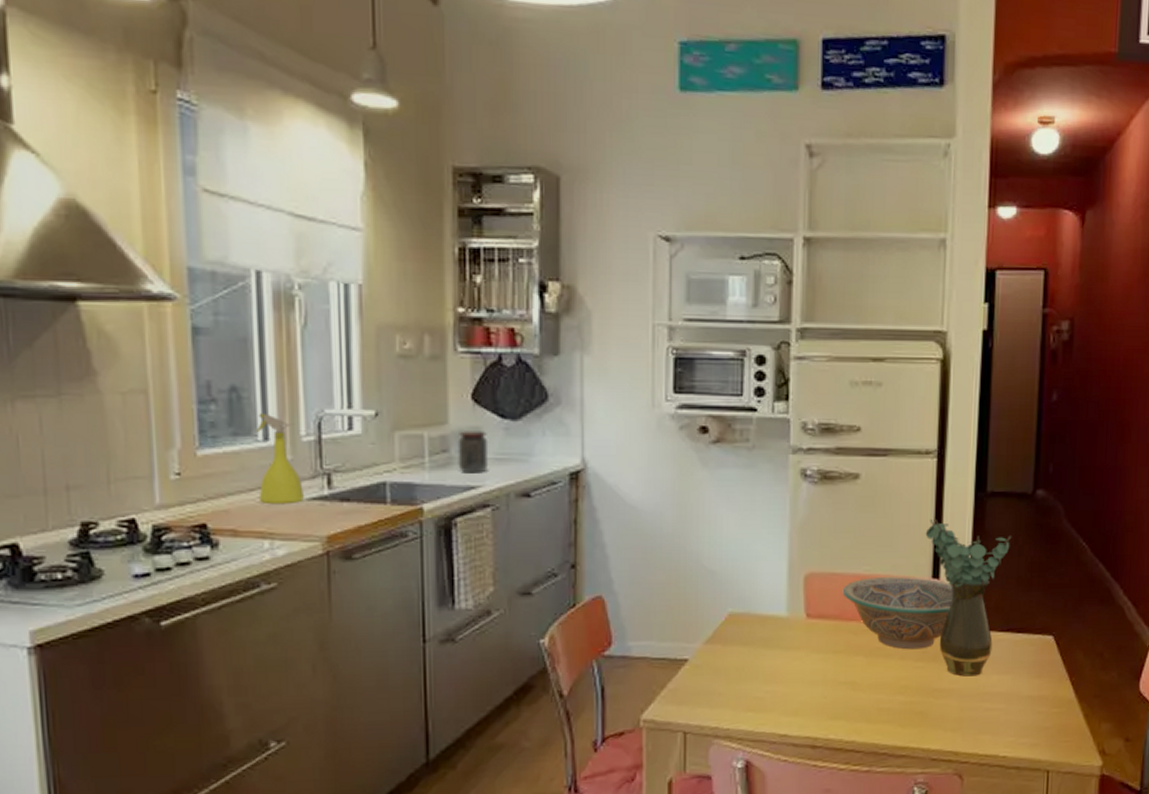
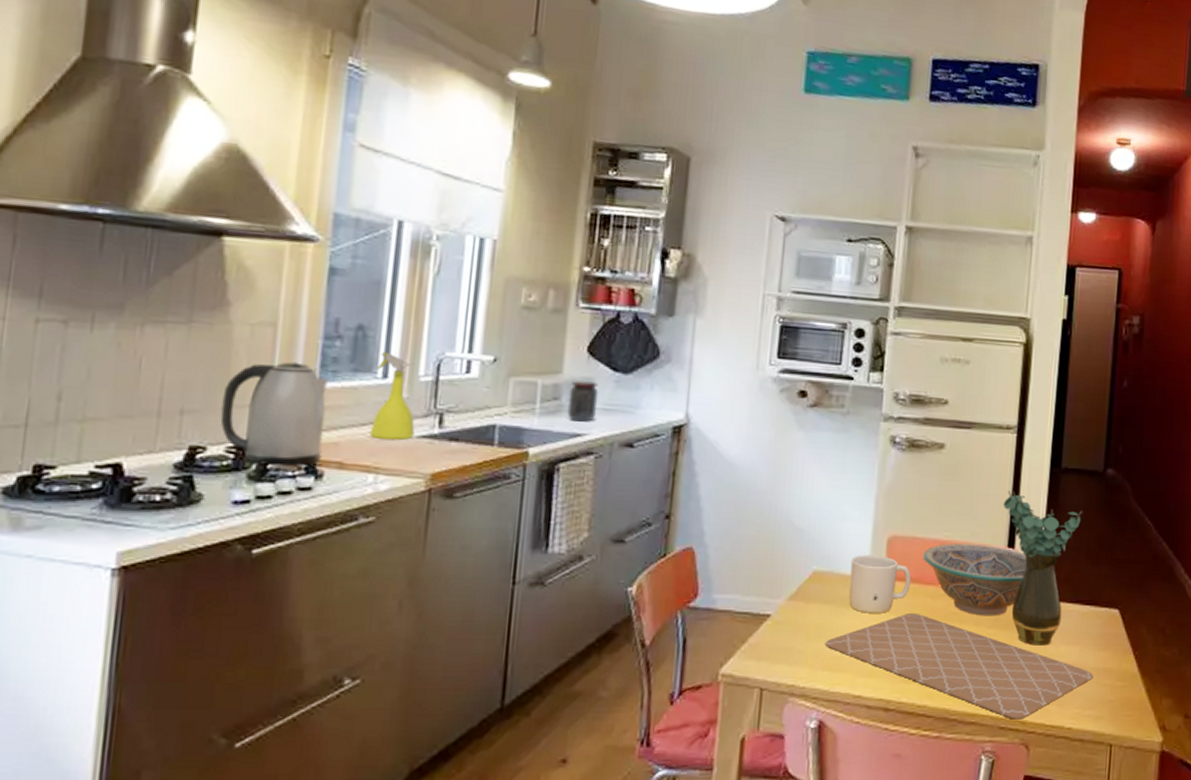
kettle: none [105,429,214,539] -> present [220,361,329,468]
placemat: none [746,650,1028,751] -> present [825,612,1094,720]
mug: none [767,594,832,653] -> present [849,555,911,613]

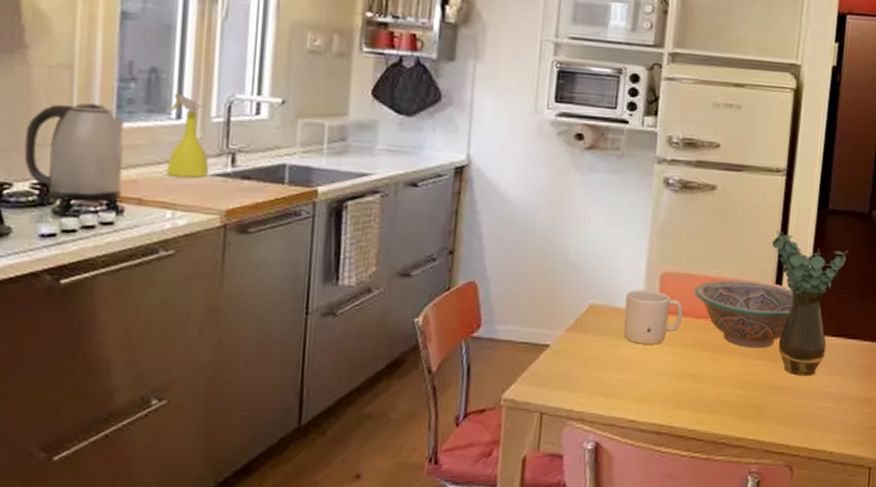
jar: present [567,380,599,422] -> none [353,122,384,162]
placemat: present [825,612,1094,720] -> none [601,344,855,444]

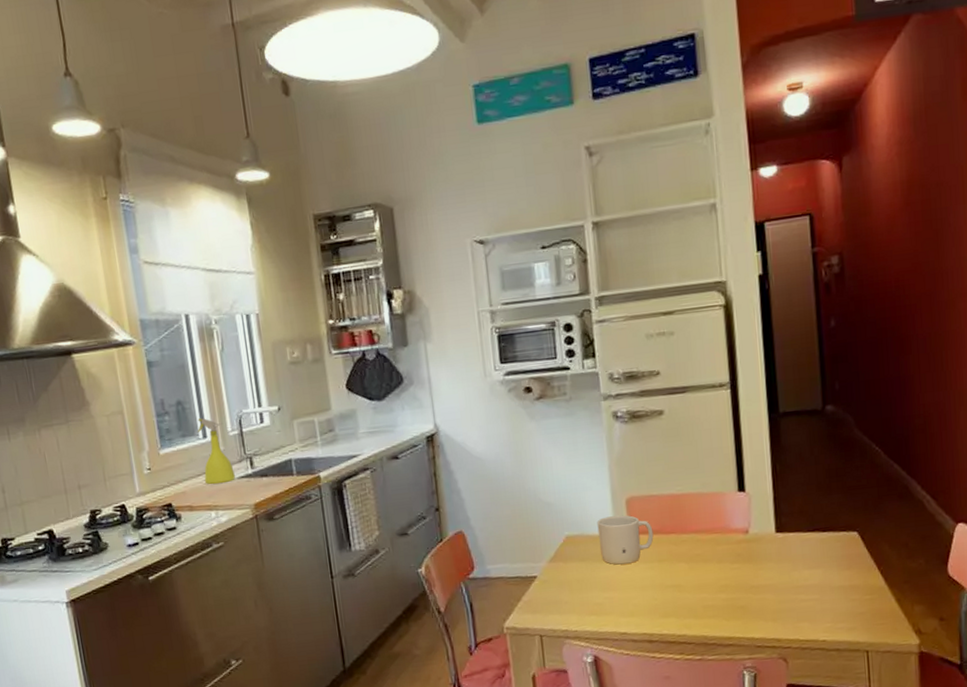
kettle: present [24,102,126,203] -> none [101,437,177,518]
bowl: present [694,280,794,349] -> none [660,492,759,554]
vase: present [771,231,849,376] -> none [727,441,808,574]

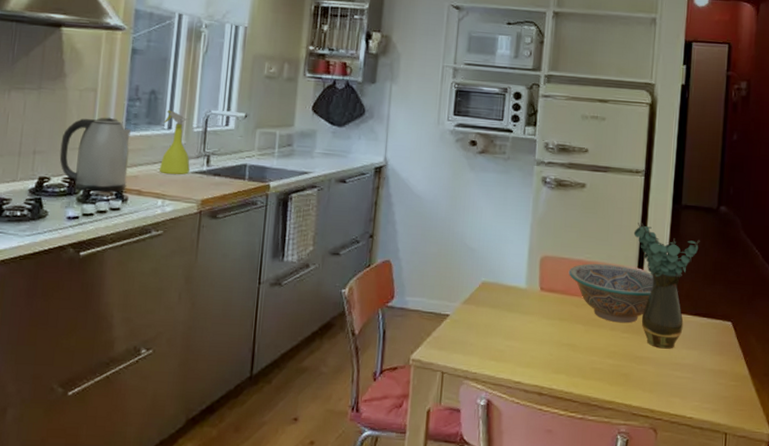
kettle: none [101,437,177,518] -> present [59,117,132,194]
mug: present [597,515,654,565] -> none [510,270,560,317]
bowl: none [660,492,759,554] -> present [568,263,654,323]
vase: none [727,441,808,574] -> present [633,223,700,349]

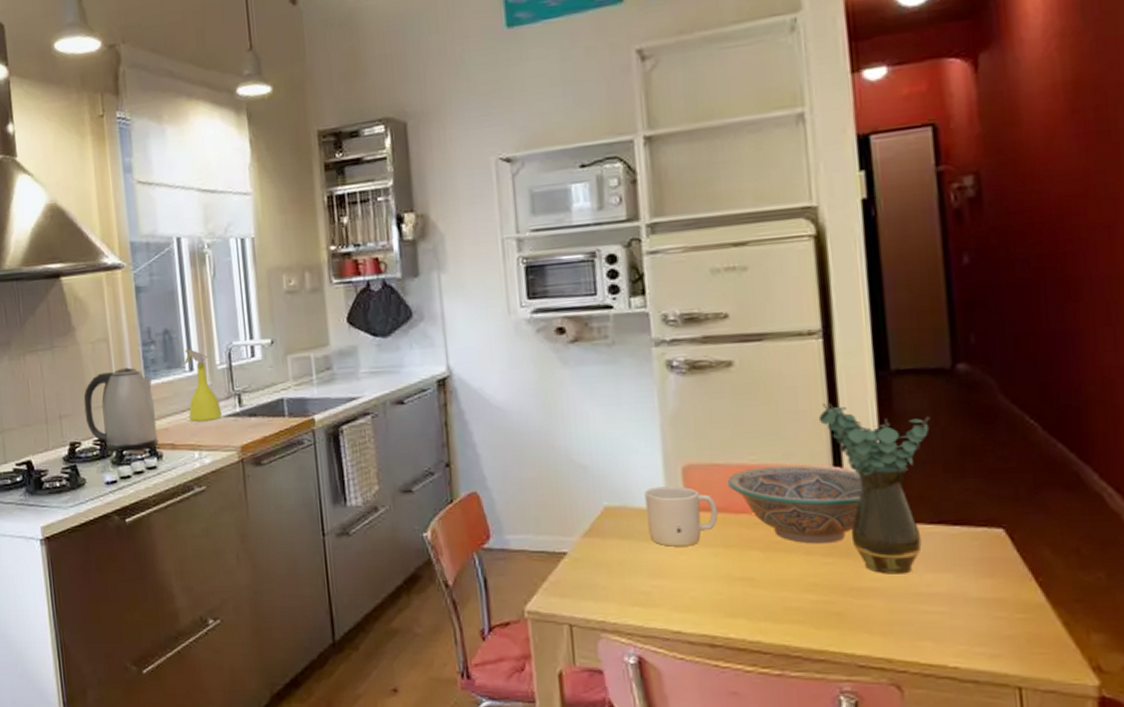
mug: none [510,270,560,317] -> present [644,486,719,547]

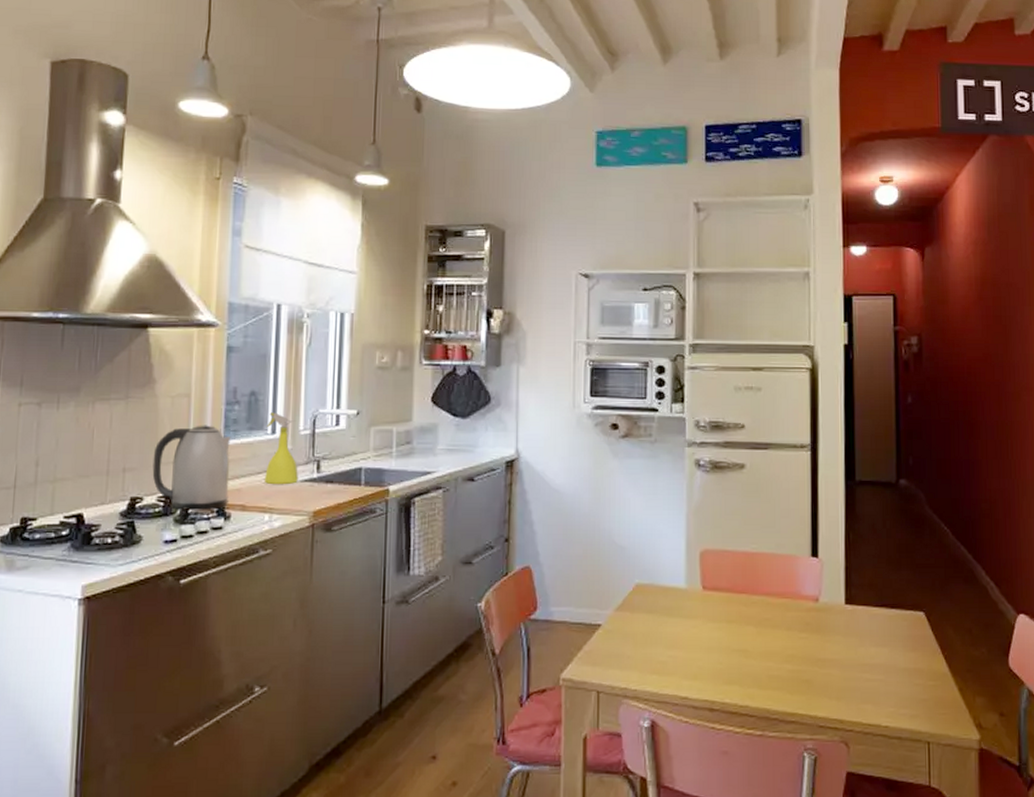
mug: present [644,486,719,547] -> none [669,568,725,621]
bowl: present [726,465,863,544] -> none [733,555,831,621]
vase: present [818,403,931,574] -> none [803,504,880,648]

